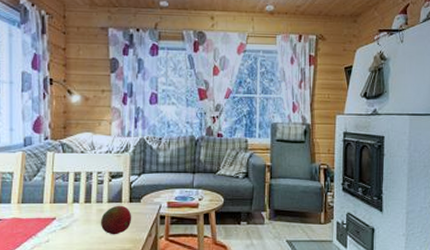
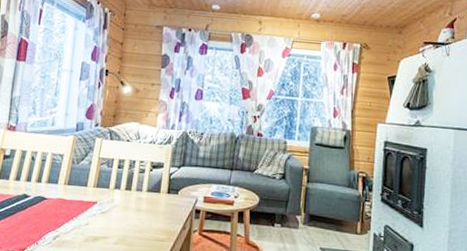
fruit: present [100,205,132,235] -> none [137,195,169,225]

